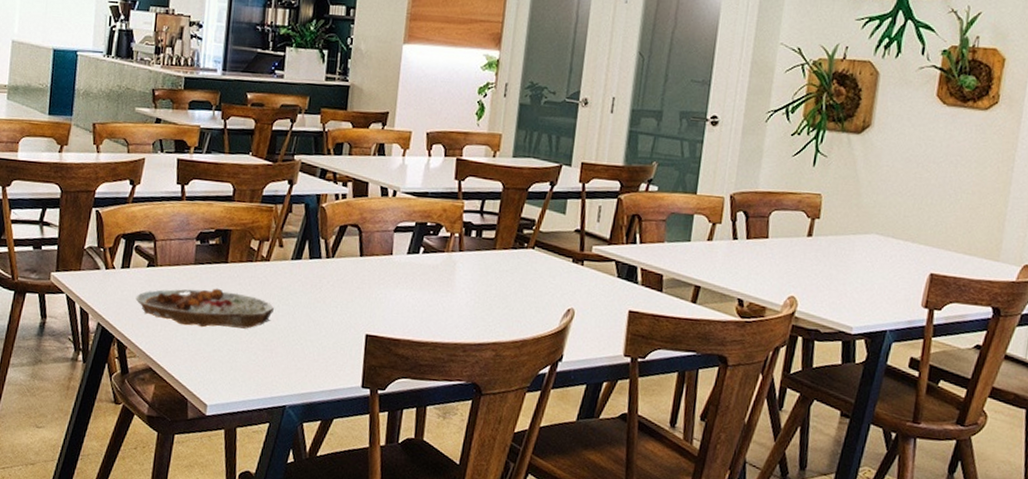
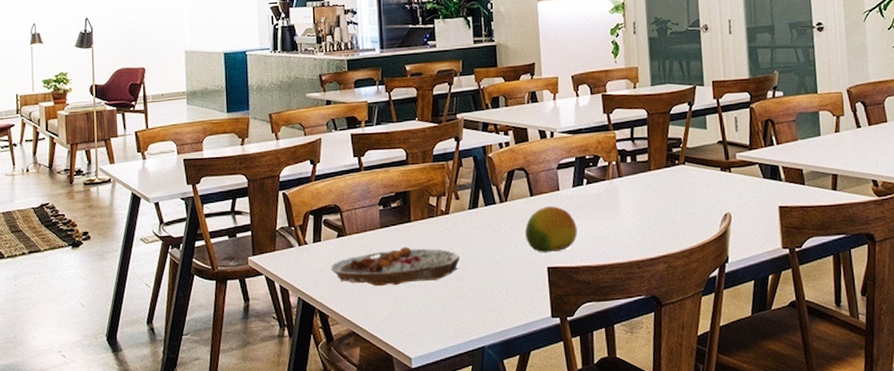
fruit: none [347,270,405,320] -> present [525,206,578,253]

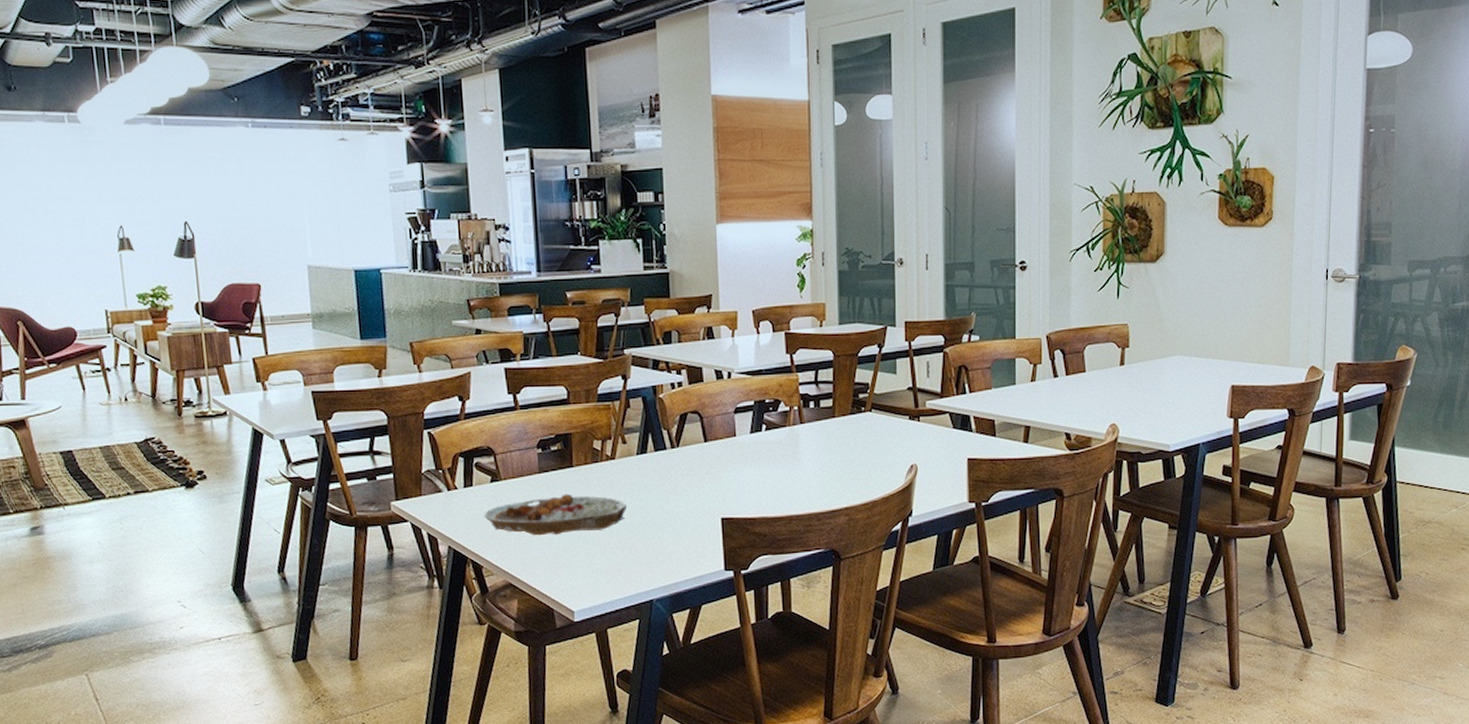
fruit: present [525,206,578,253] -> none [698,453,754,503]

